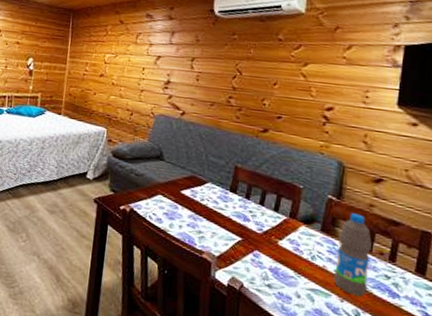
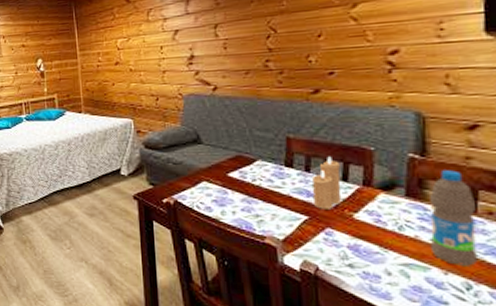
candle: none [248,188,274,234] -> present [312,156,342,209]

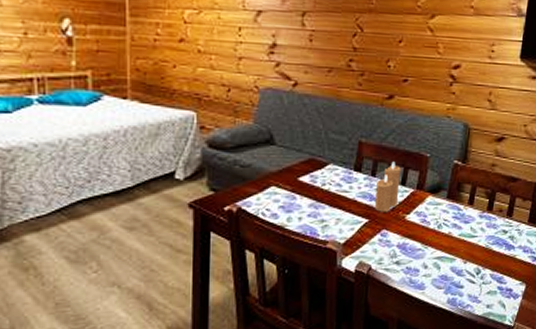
water bottle: present [429,170,477,266] -> none [457,175,493,255]

